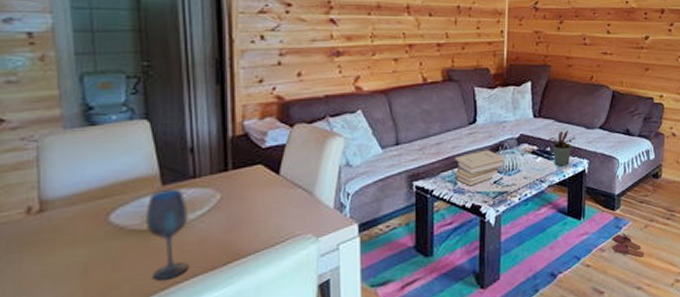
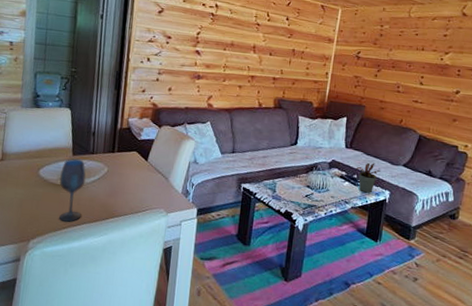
books: present [455,149,504,187] -> none [275,168,317,196]
slippers: present [612,234,644,258] -> none [403,261,434,287]

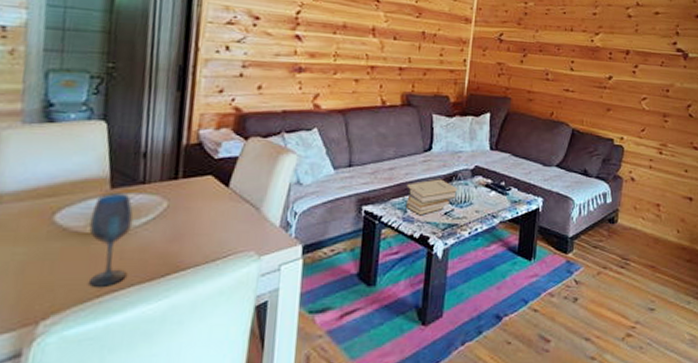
books: none [275,168,317,196] -> present [406,179,457,216]
potted plant: present [356,163,381,193] -> none [503,166,532,203]

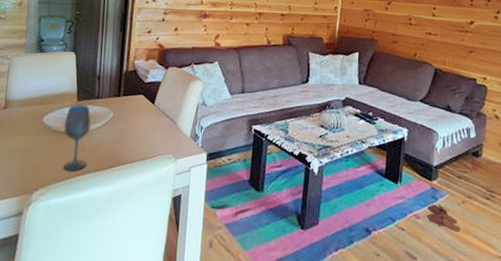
books: present [406,179,457,216] -> none [288,107,330,137]
slippers: none [562,279,595,306] -> present [427,204,461,232]

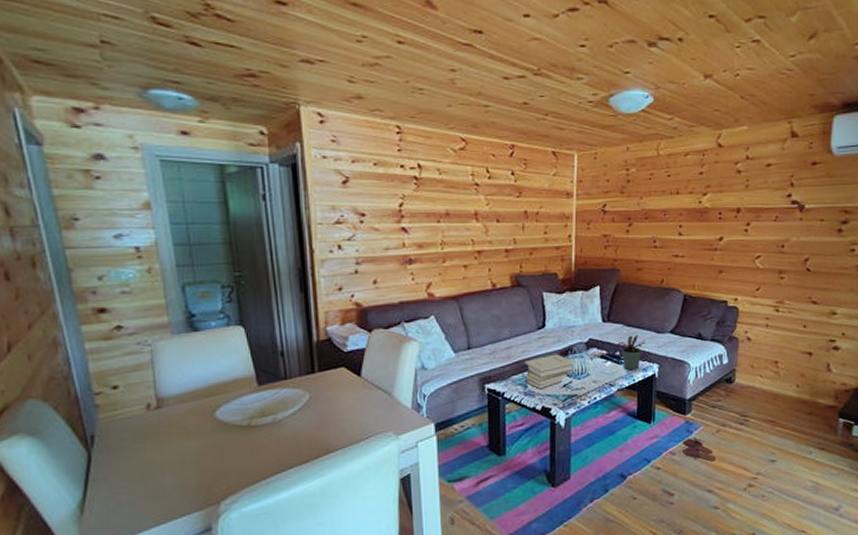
wineglass: present [63,105,92,171] -> none [244,389,285,470]
books: none [288,107,330,137] -> present [524,354,573,390]
potted plant: none [371,99,397,132] -> present [617,334,646,371]

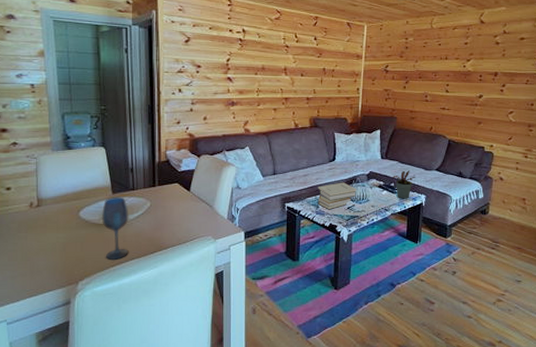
wineglass: none [244,389,285,470] -> present [101,197,129,260]
slippers: present [682,438,716,462] -> none [443,257,471,278]

